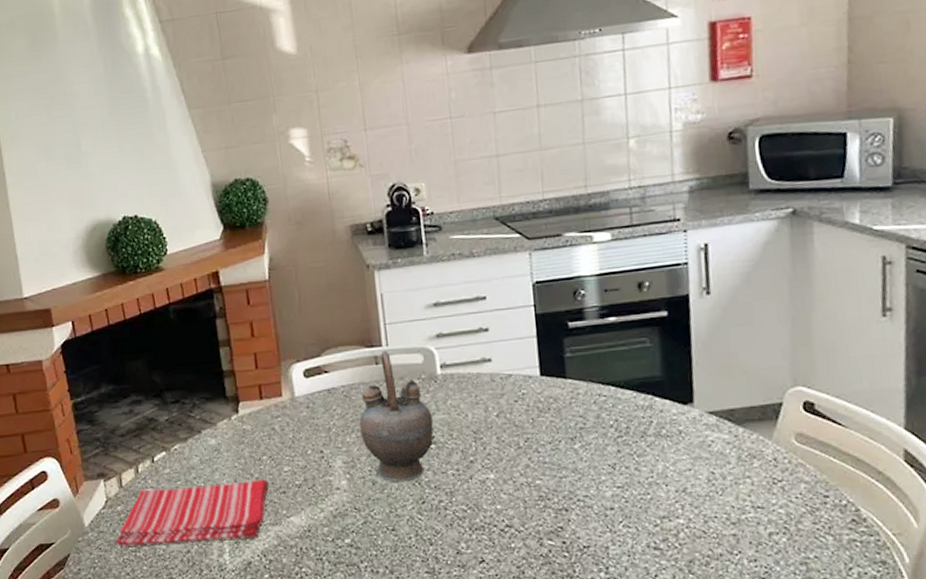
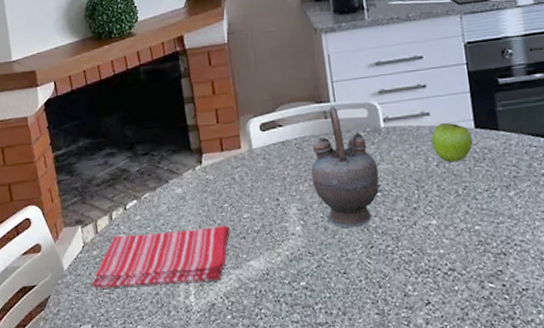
fruit: none [492,369,538,413] -> present [431,122,473,162]

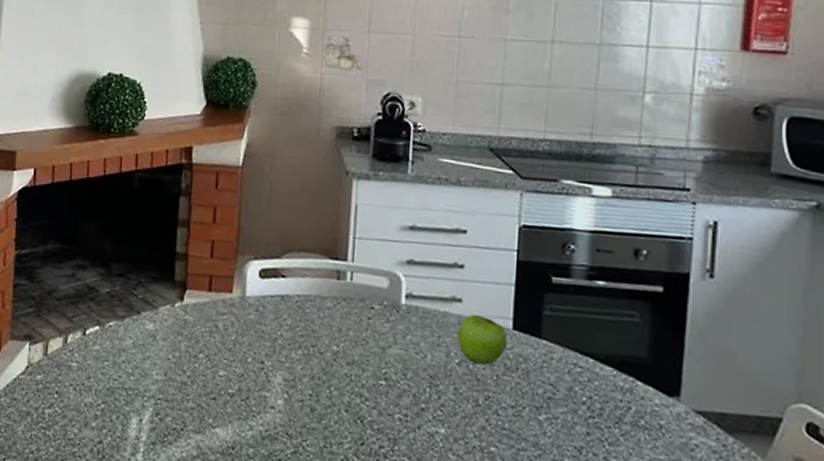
dish towel: present [91,225,230,289] -> none [27,363,200,442]
teapot: present [311,106,380,229] -> none [307,266,388,417]

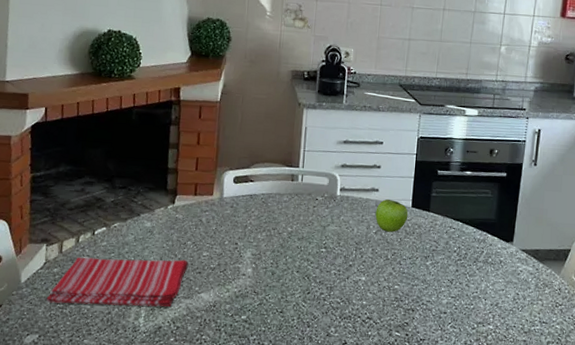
dish towel: none [27,363,200,442] -> present [46,257,189,307]

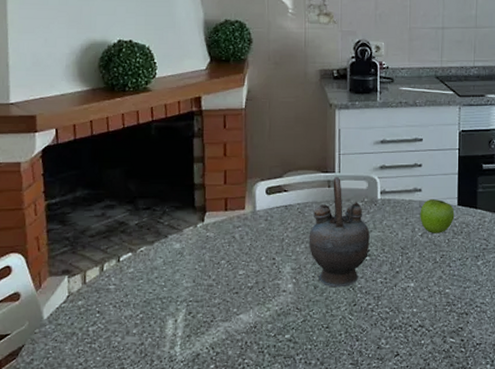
dish towel: present [46,257,189,307] -> none [72,280,224,338]
teapot: none [270,171,328,276] -> present [308,176,370,288]

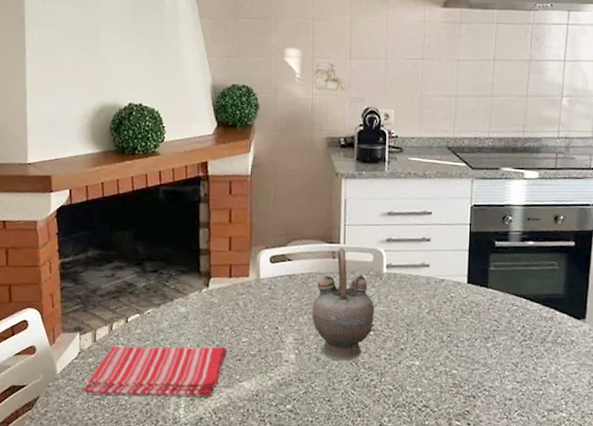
dish towel: none [72,280,224,338] -> present [83,345,227,397]
fruit: present [420,198,455,233] -> none [427,275,464,312]

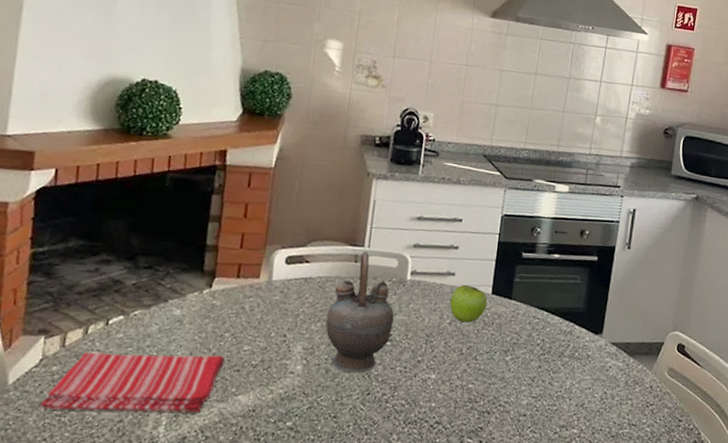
fruit: none [427,275,464,312] -> present [450,284,488,323]

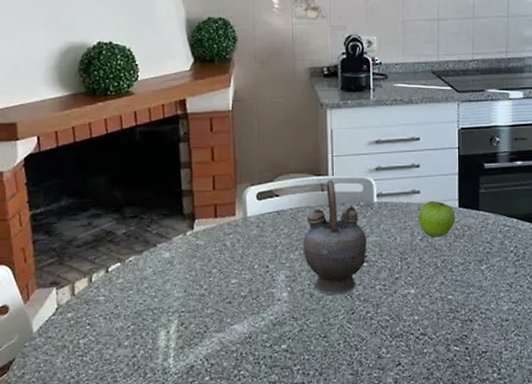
dish towel: present [39,352,225,413] -> none [63,290,216,351]

